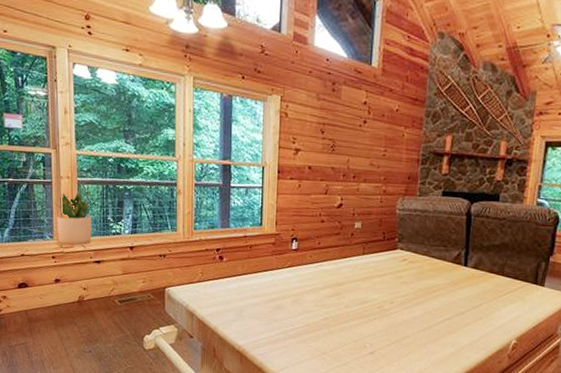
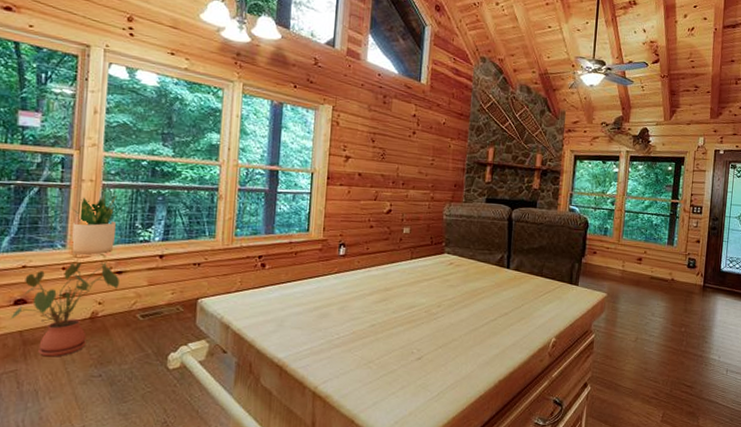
house plant: none [17,252,100,334] -> present [10,262,120,357]

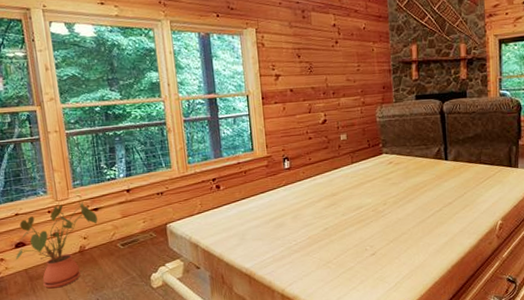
planter: present [71,193,118,256] -> none [44,141,87,199]

